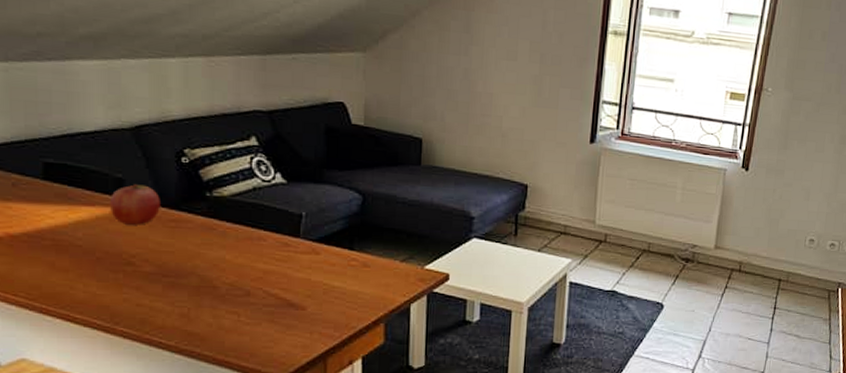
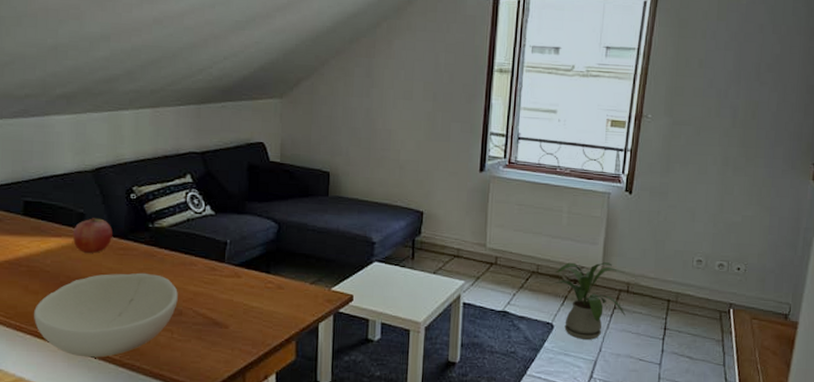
bowl: none [64,248,244,344] -> present [34,272,178,358]
house plant: none [660,240,737,319] -> present [549,262,626,340]

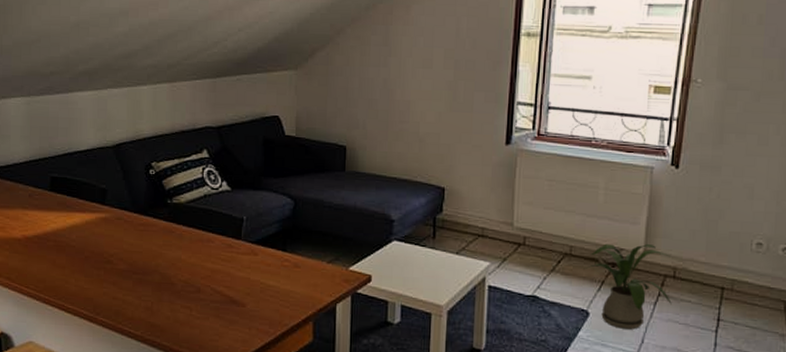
bowl: present [34,272,178,358] -> none [61,248,196,333]
fruit: present [72,218,112,253] -> none [95,193,133,229]

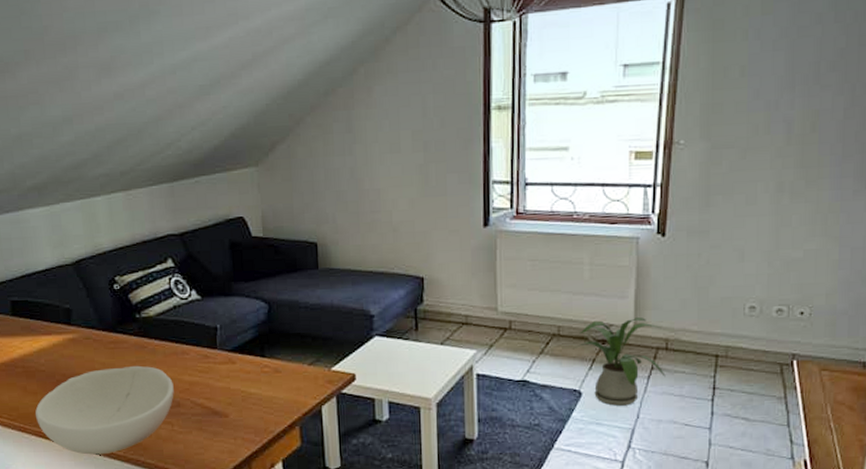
bowl: none [61,248,196,333] -> present [35,365,174,455]

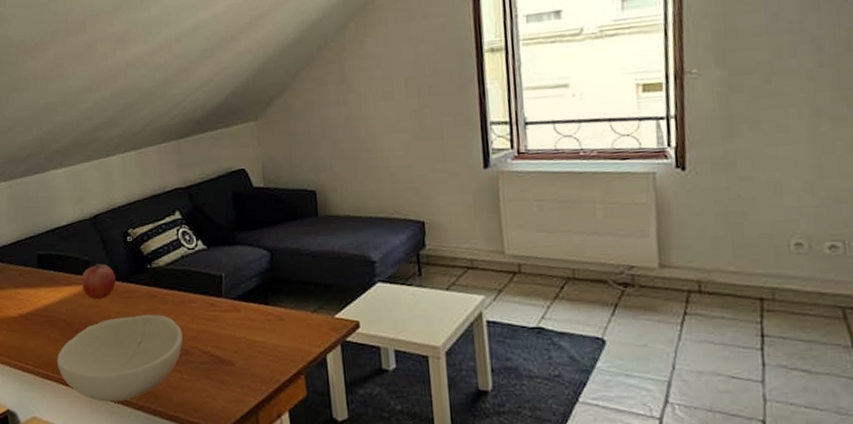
fruit: none [61,312,101,349] -> present [81,264,116,299]
house plant: present [573,317,666,406] -> none [591,258,702,355]

